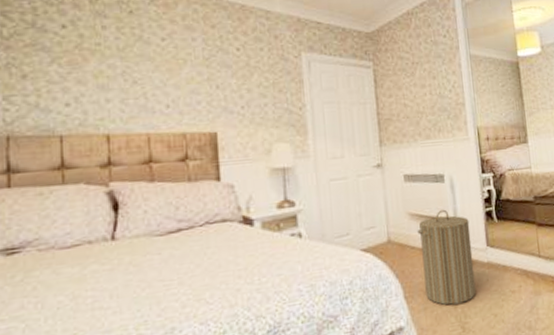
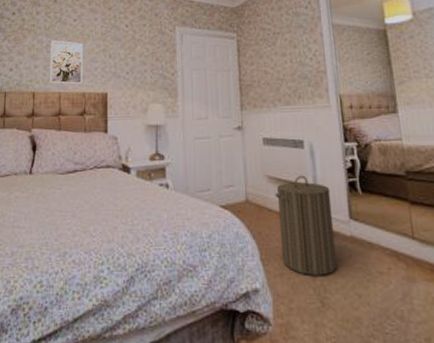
wall art: none [128,65,181,124] -> present [49,40,83,85]

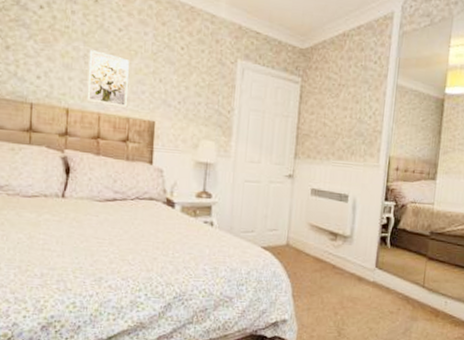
laundry hamper: present [275,175,338,275] -> none [312,226,364,312]

